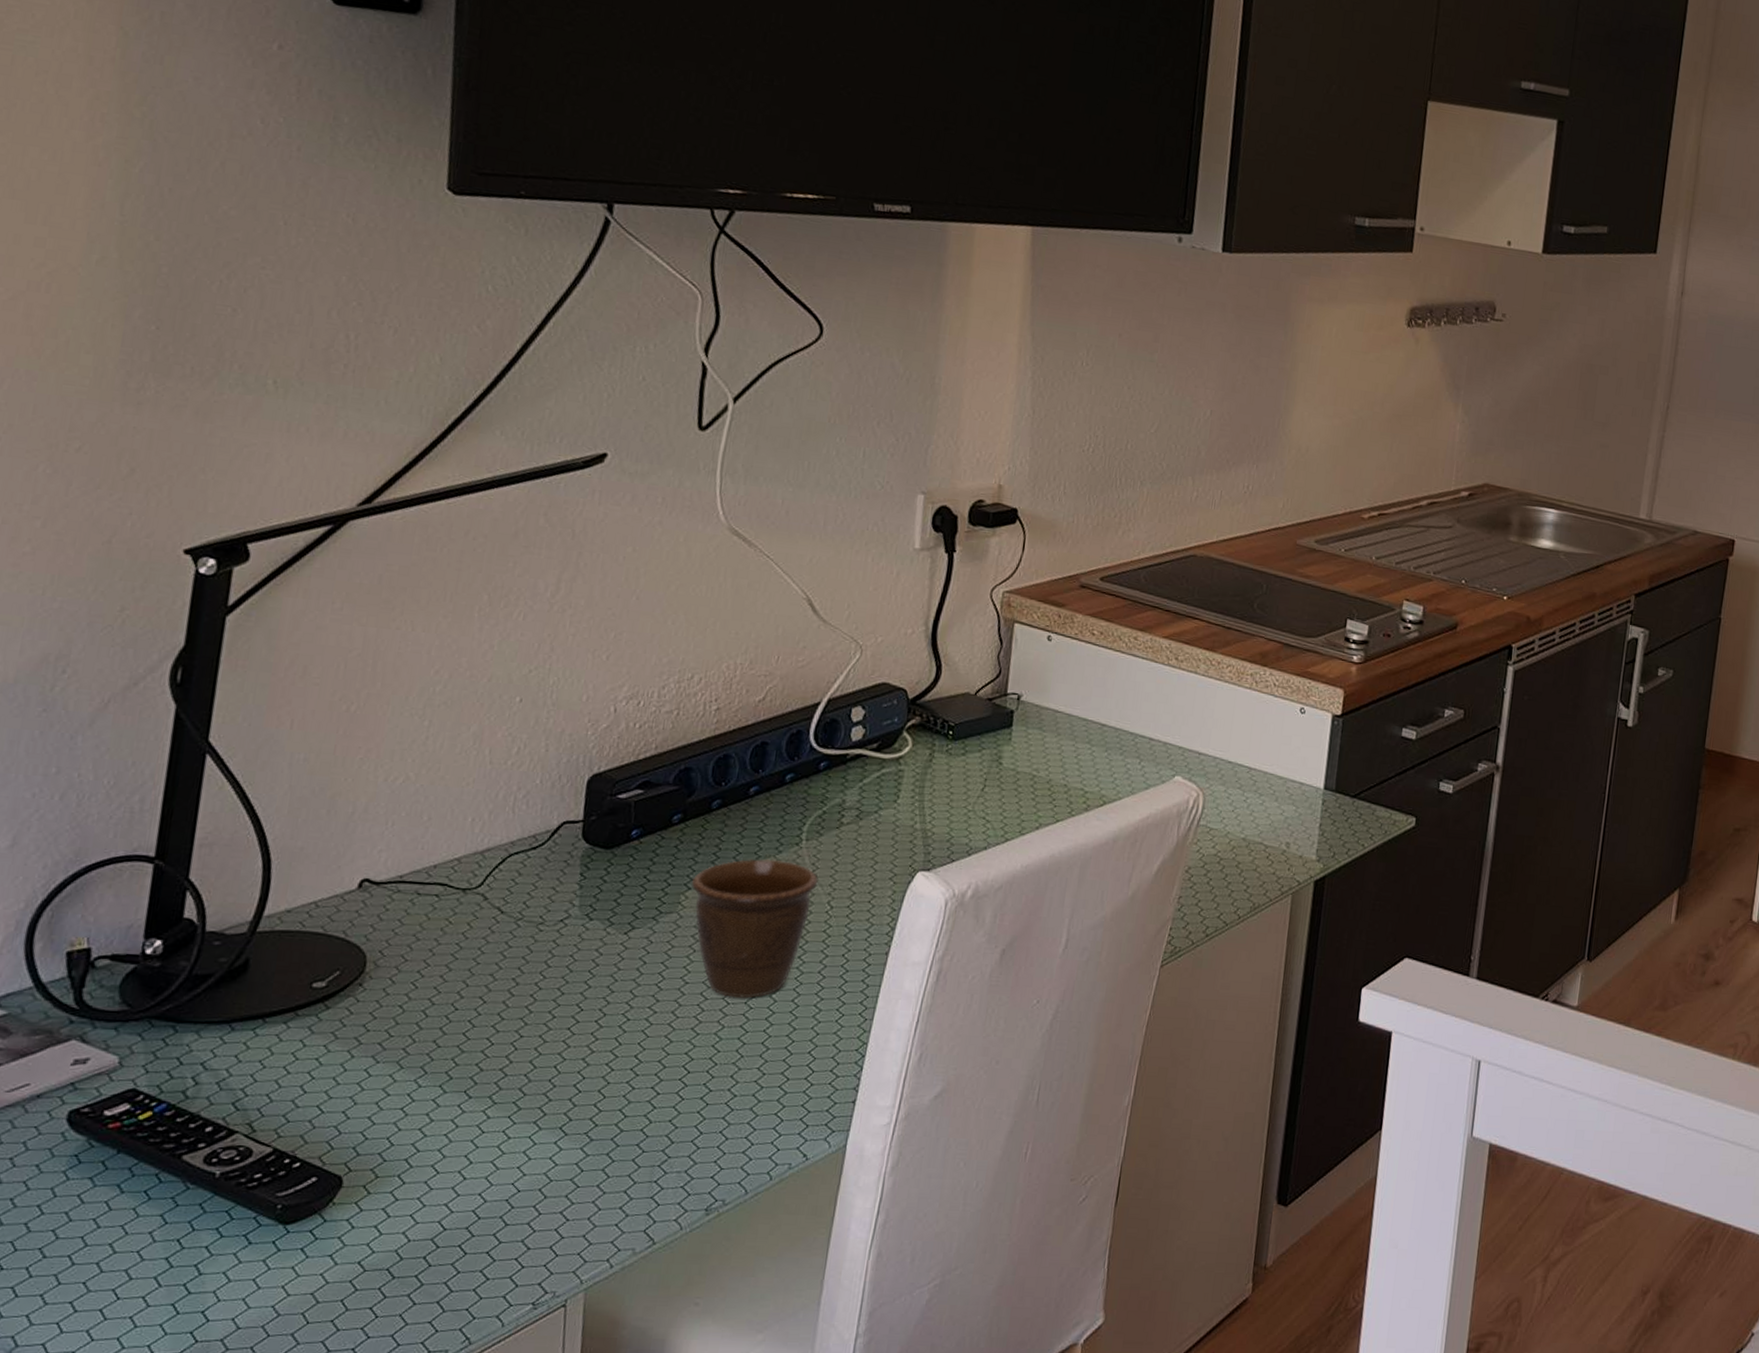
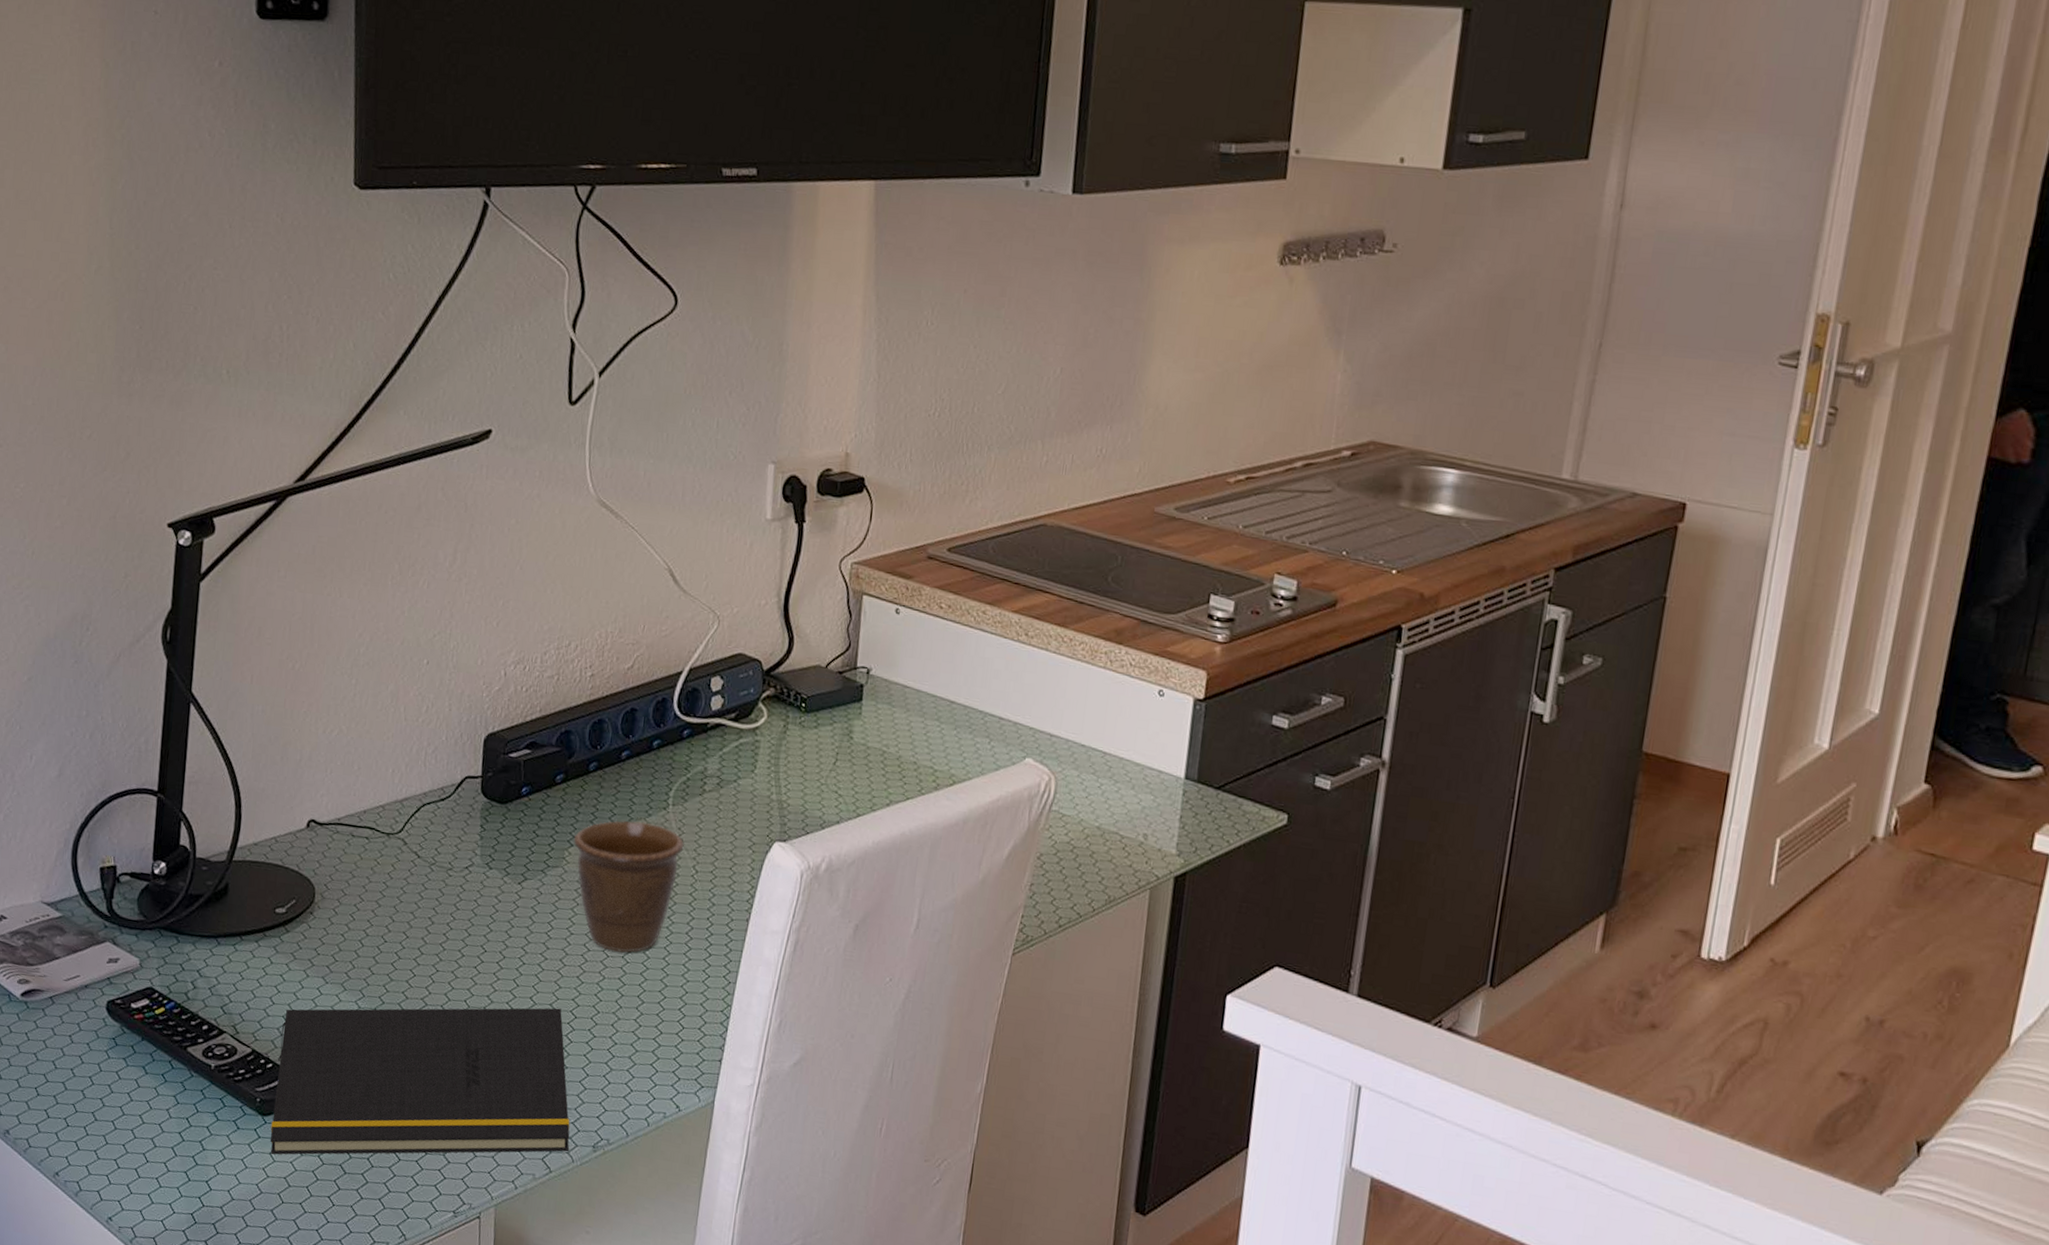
notepad: none [294,1064,679,1269] -> present [270,1008,570,1155]

